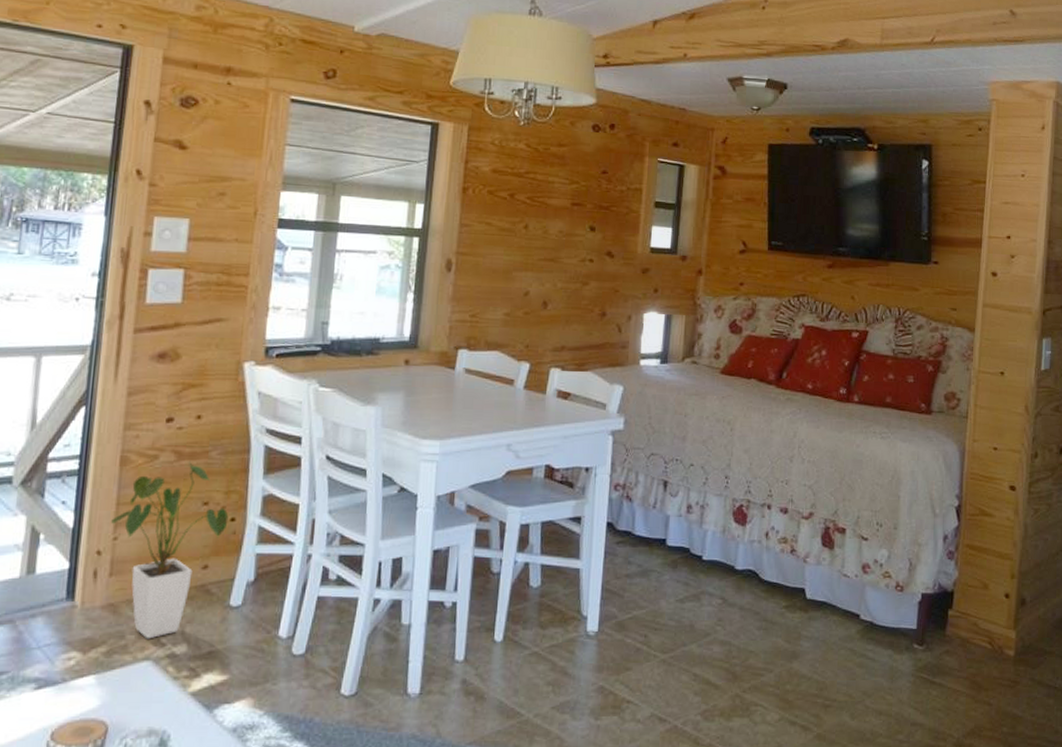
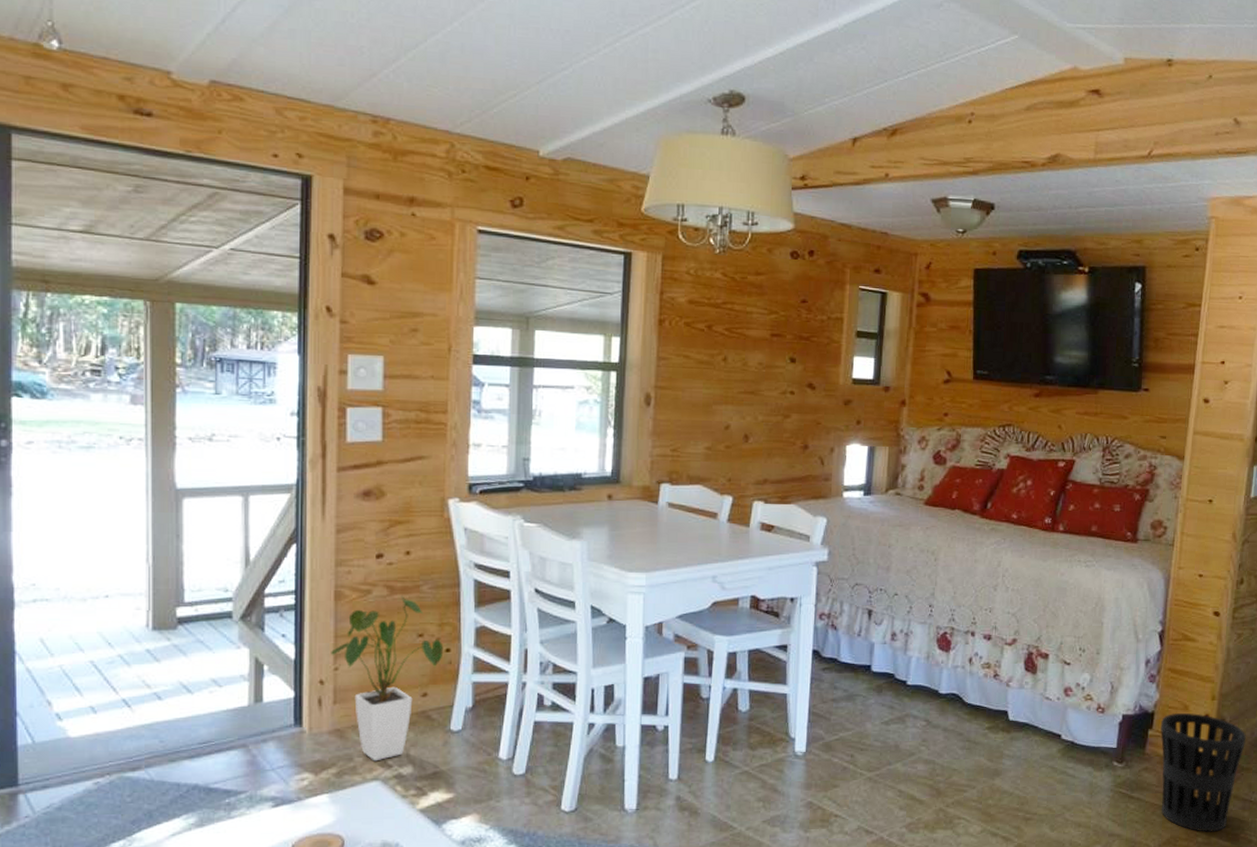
wastebasket: none [960,593,1047,721] -> present [1160,713,1246,832]

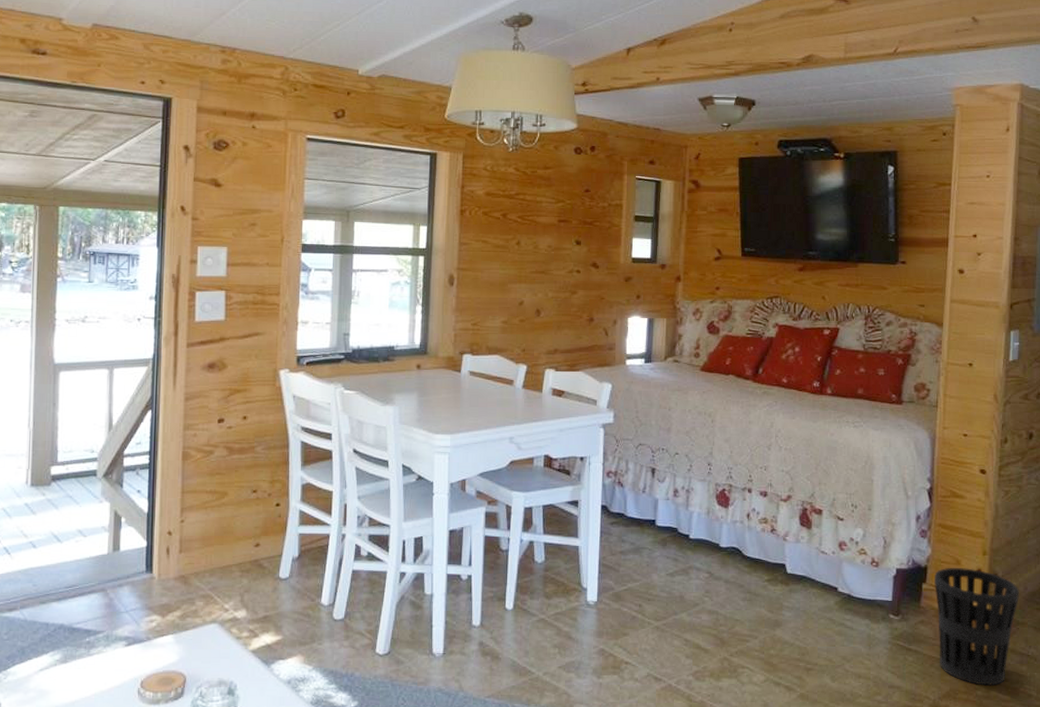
house plant: present [331,595,444,762] -> none [178,455,274,606]

